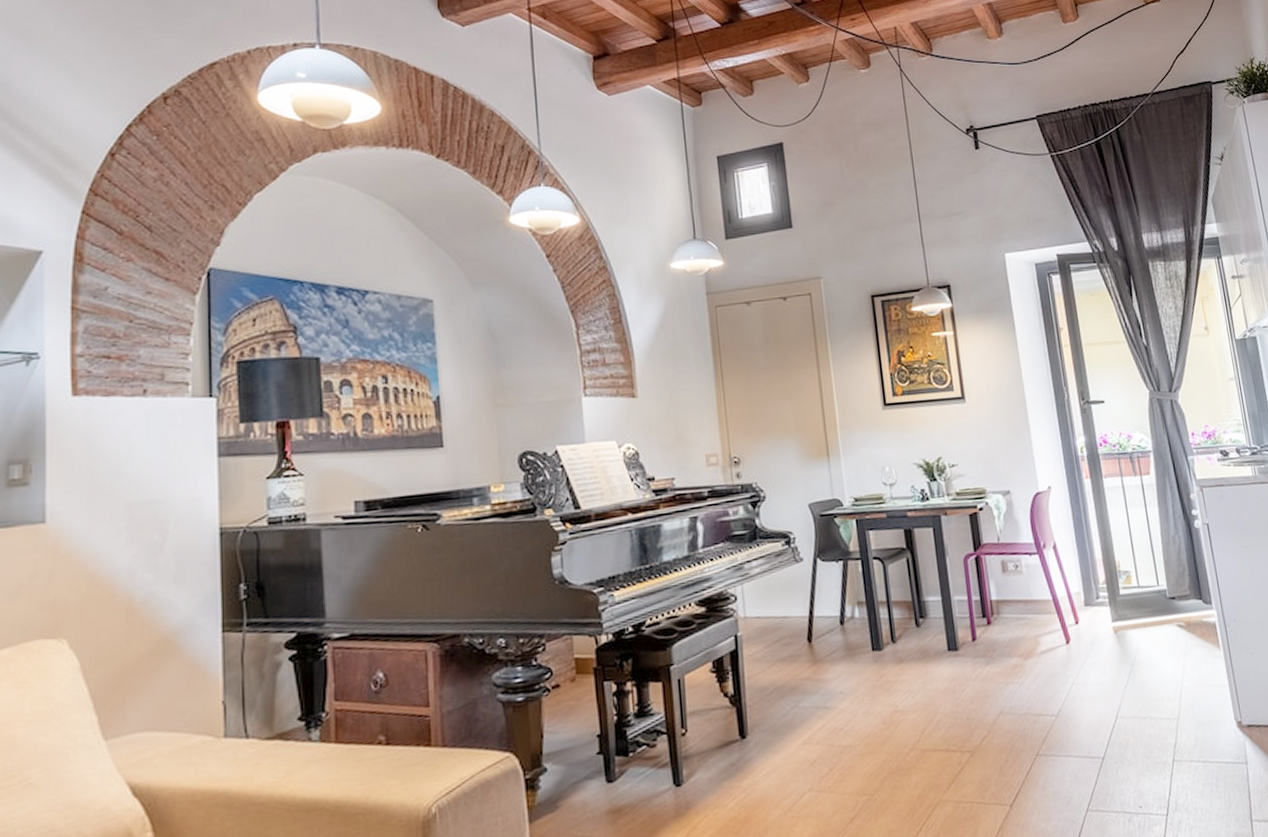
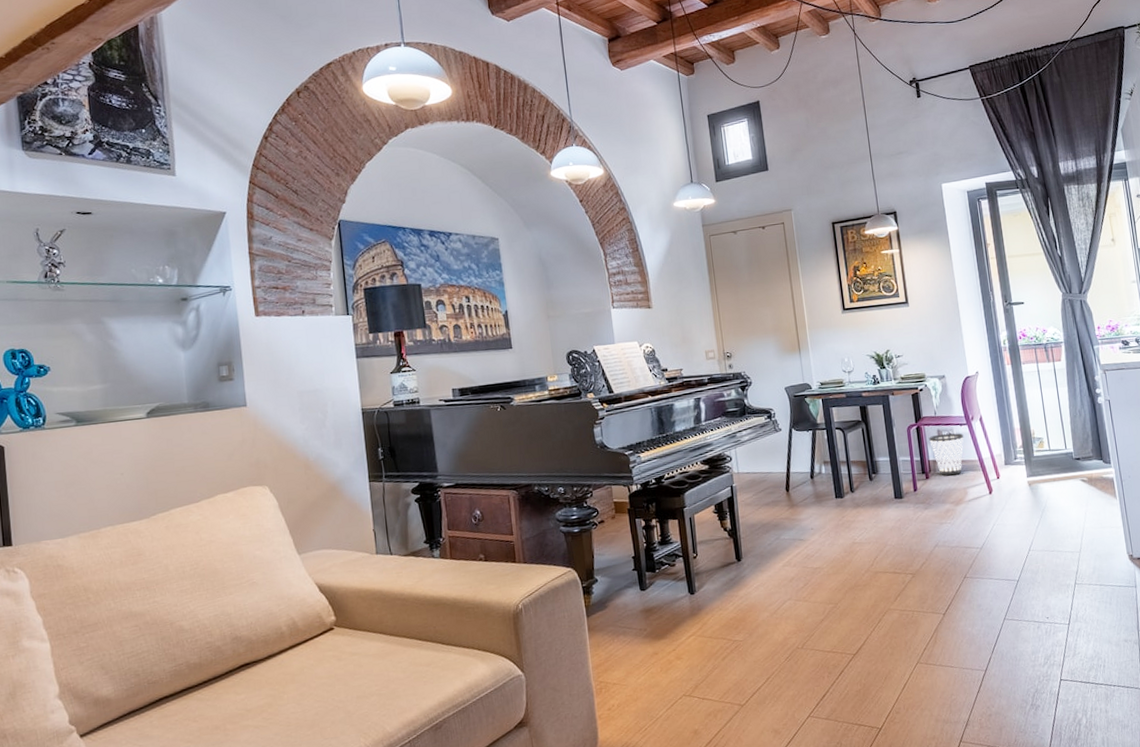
wastebasket: none [991,564,1034,621] -> present [929,433,964,476]

